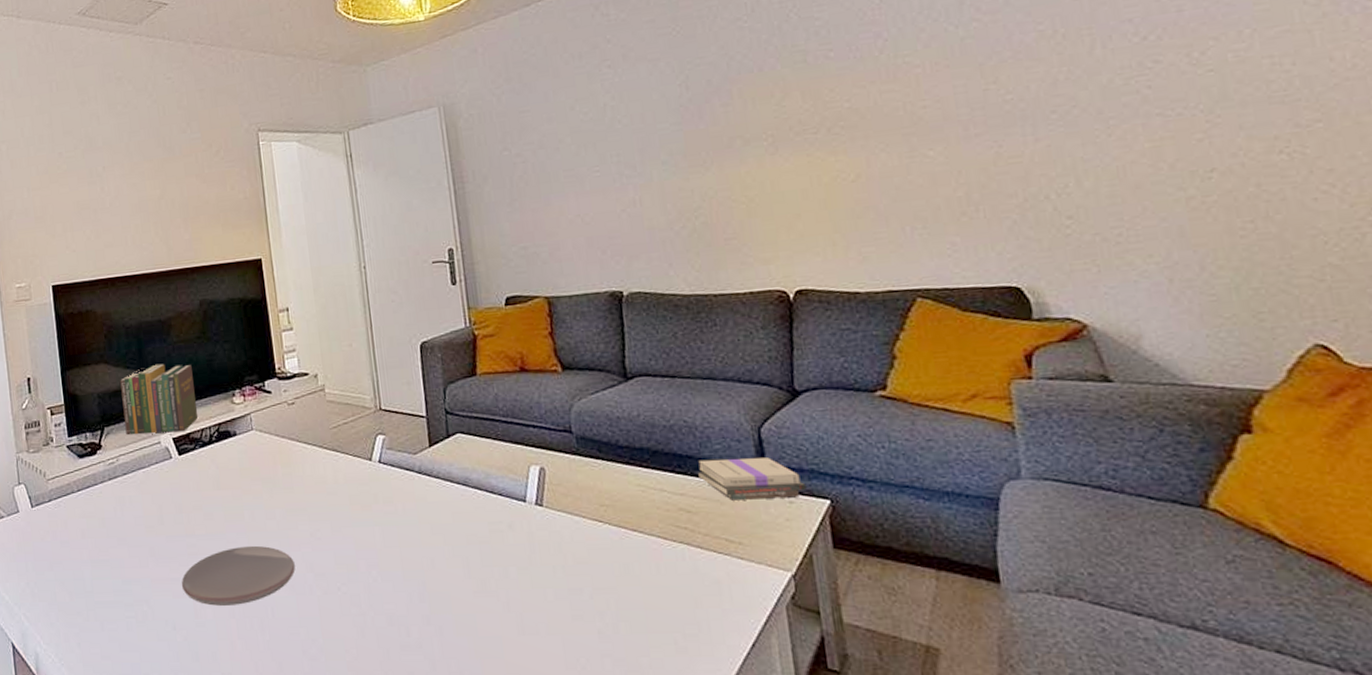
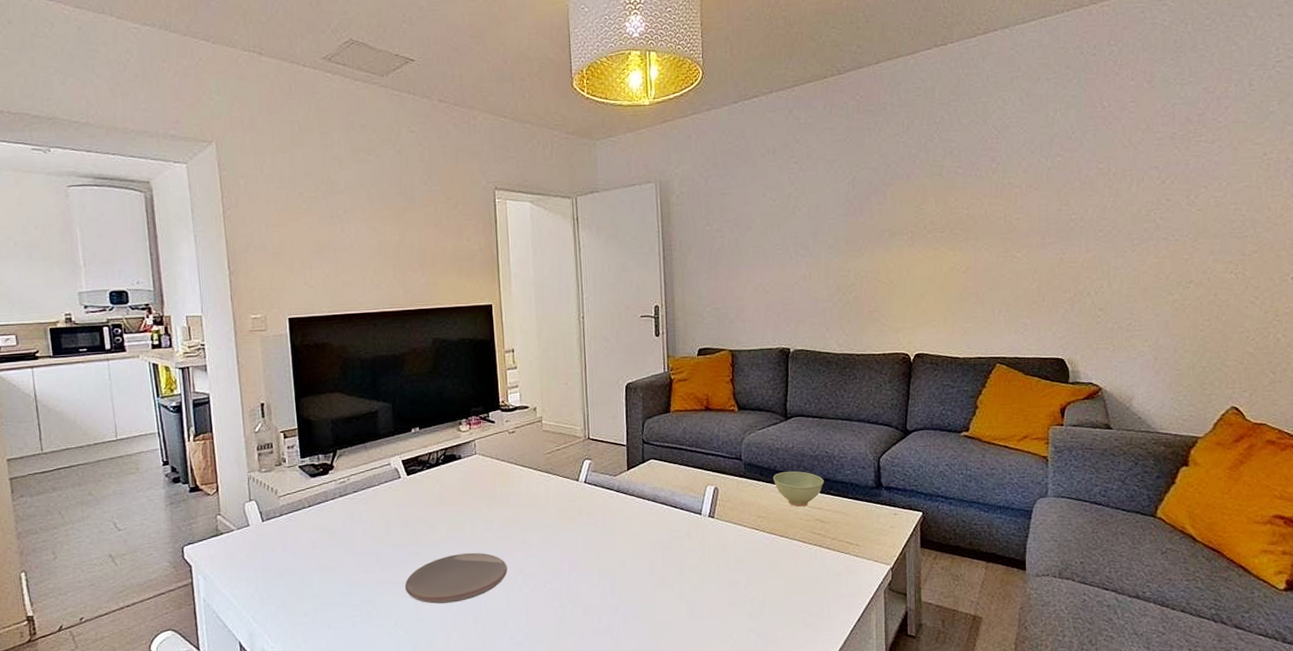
books: present [120,363,198,436] -> none [354,394,426,458]
bowl: none [615,445,685,492] -> present [772,471,824,507]
books: present [698,457,807,501] -> none [832,481,907,513]

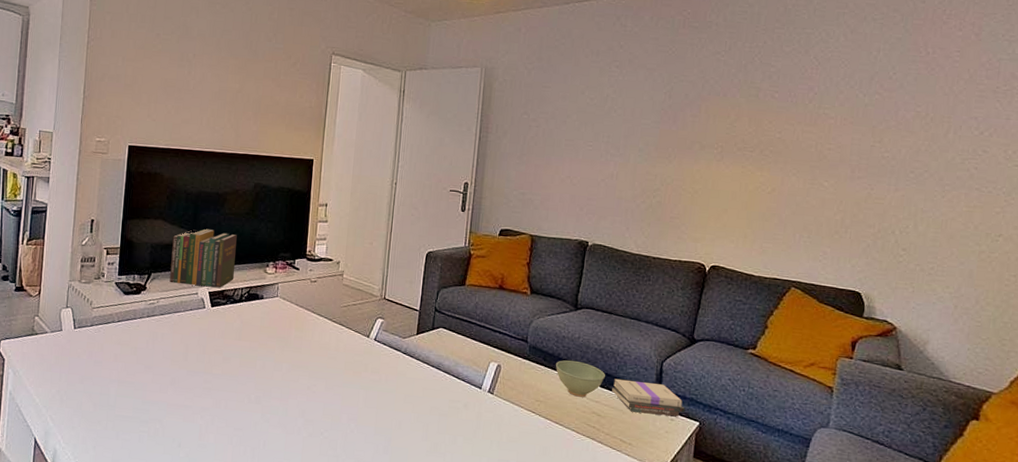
books: none [354,394,426,458] -> present [169,228,237,288]
plate: present [404,552,508,604] -> none [192,388,290,435]
books: none [832,481,907,513] -> present [612,378,685,417]

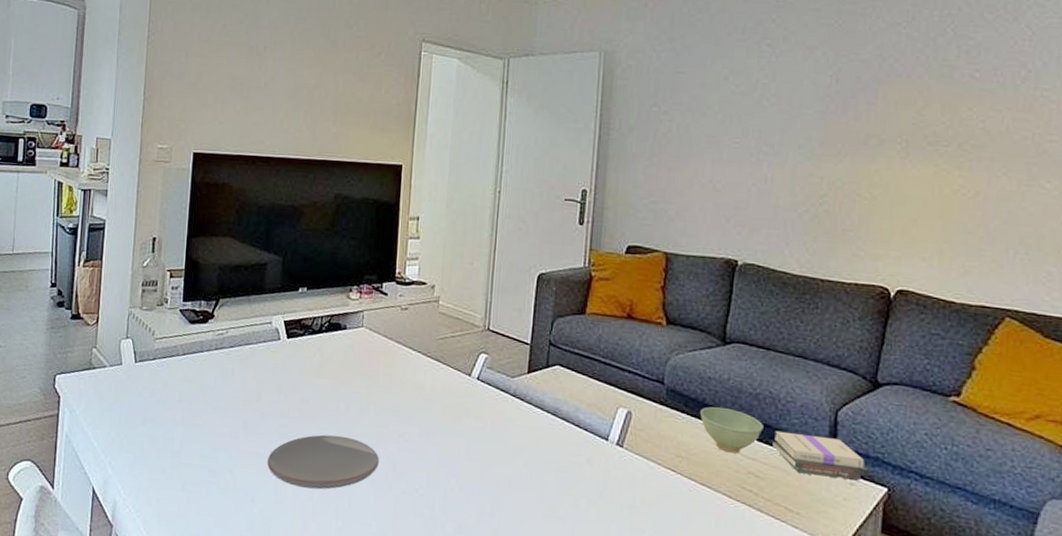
books: present [169,228,237,288] -> none [240,247,315,317]
plate: none [192,388,290,435] -> present [267,434,379,490]

